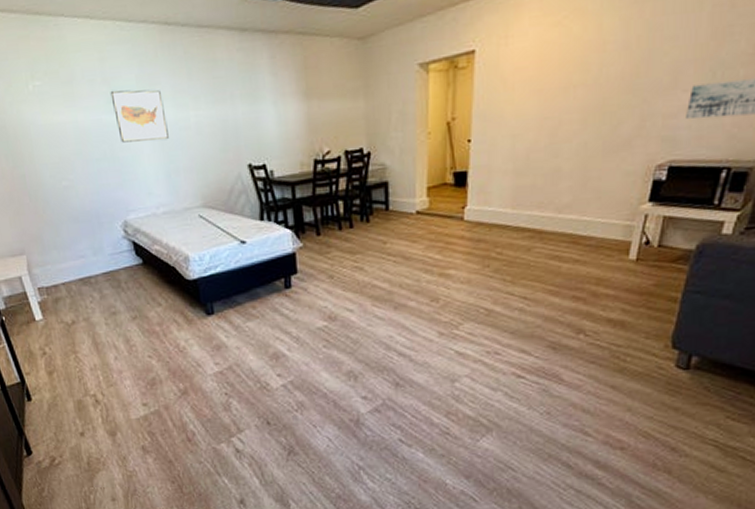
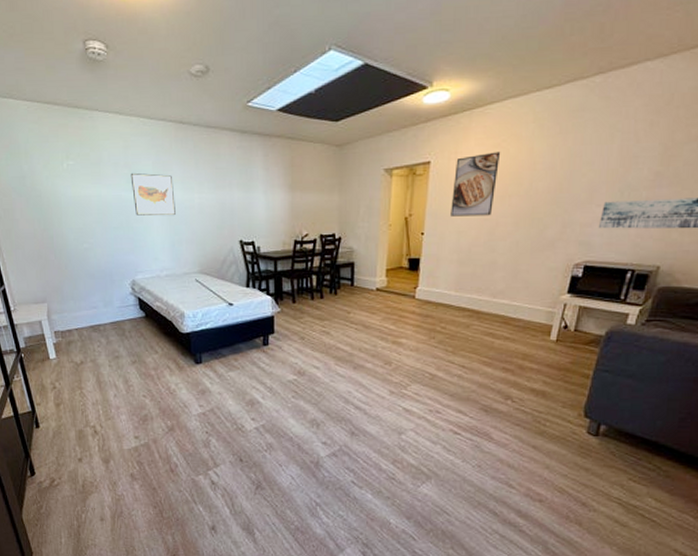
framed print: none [502,31,562,117] -> present [450,151,501,217]

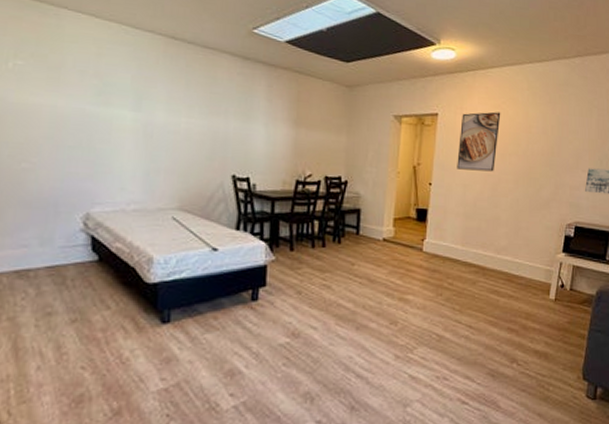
wall art: present [130,172,176,216] -> none [100,84,156,140]

